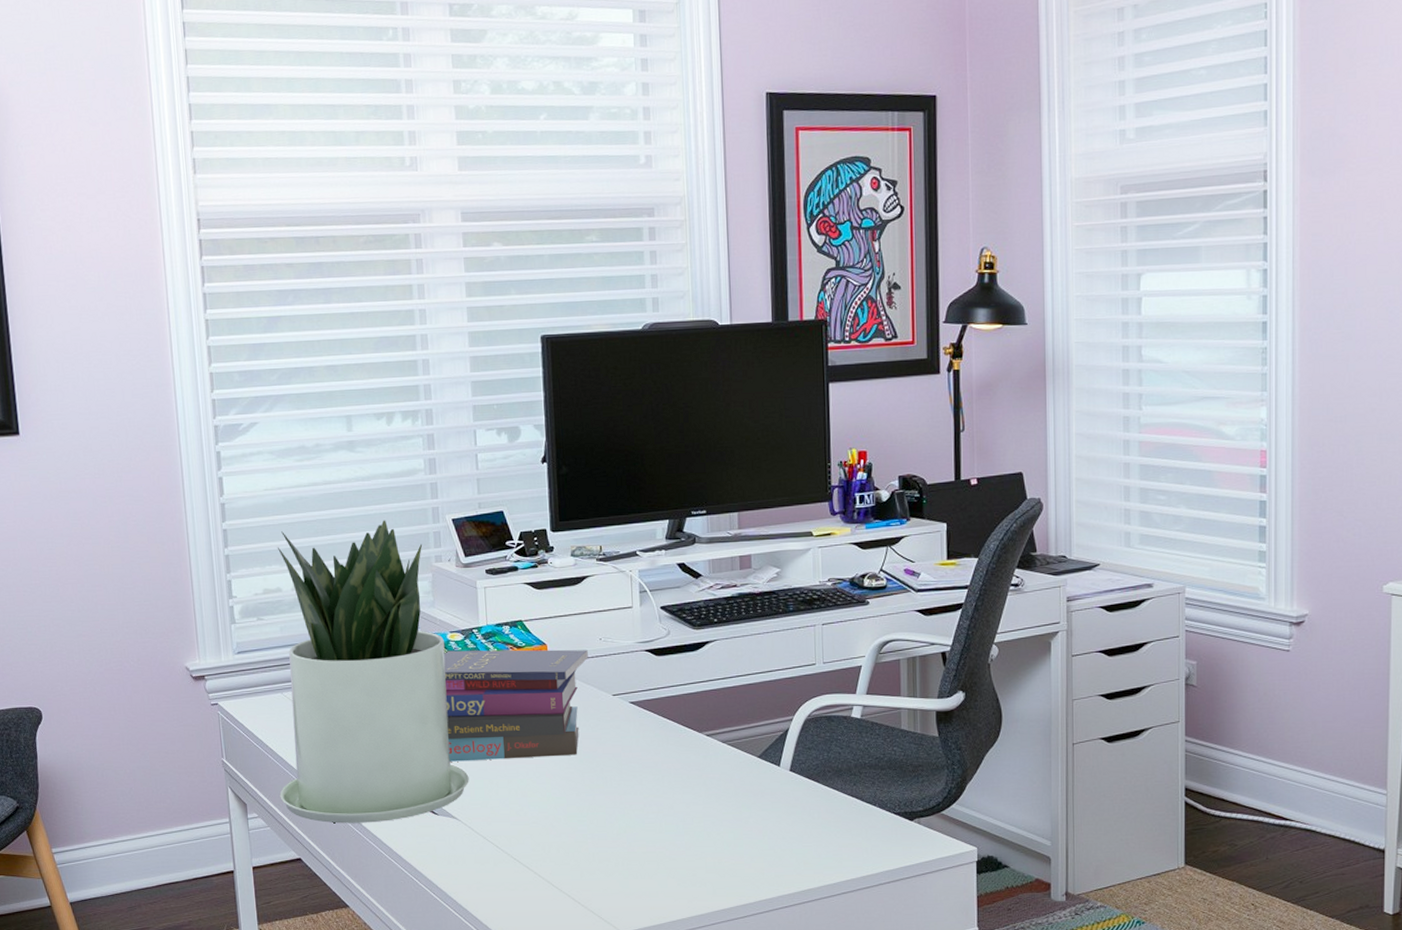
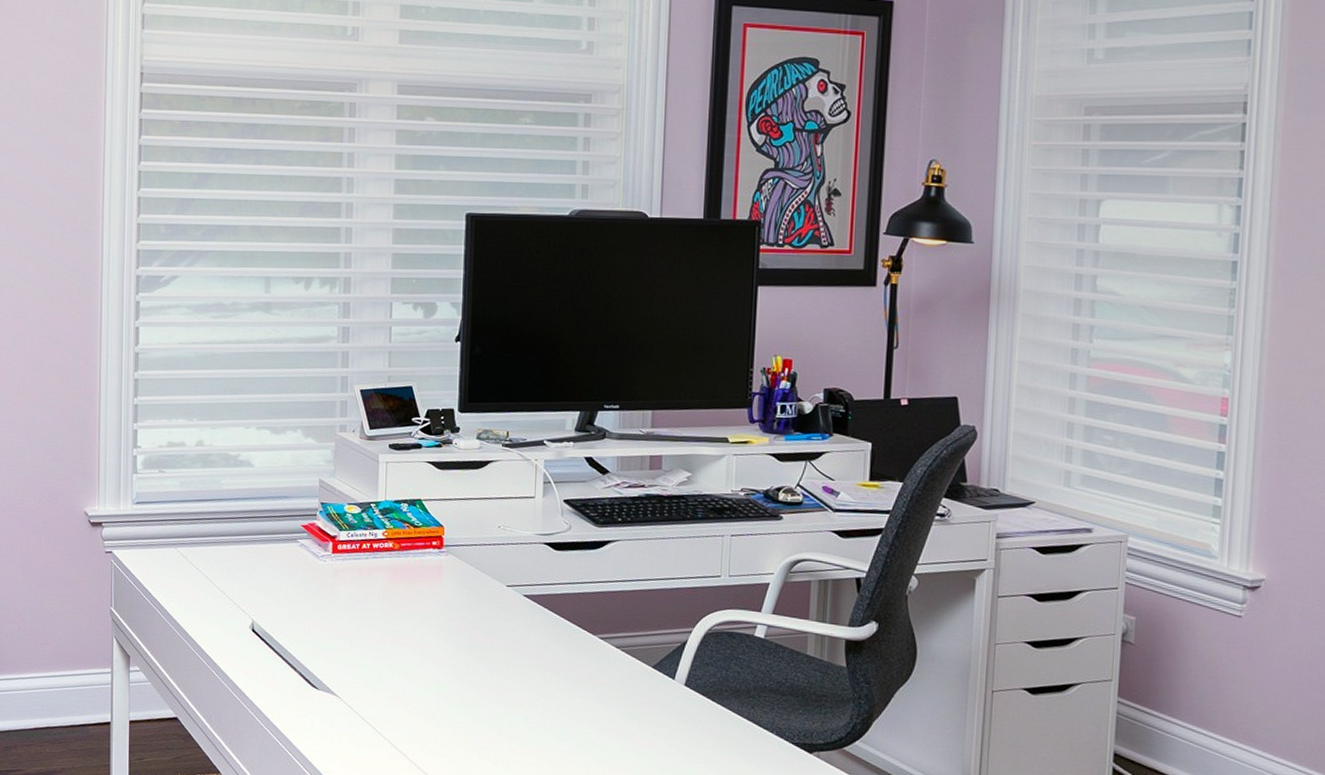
planter: present [277,520,469,824] -> none [163,384,353,690]
books: present [444,649,588,762] -> none [334,522,485,644]

